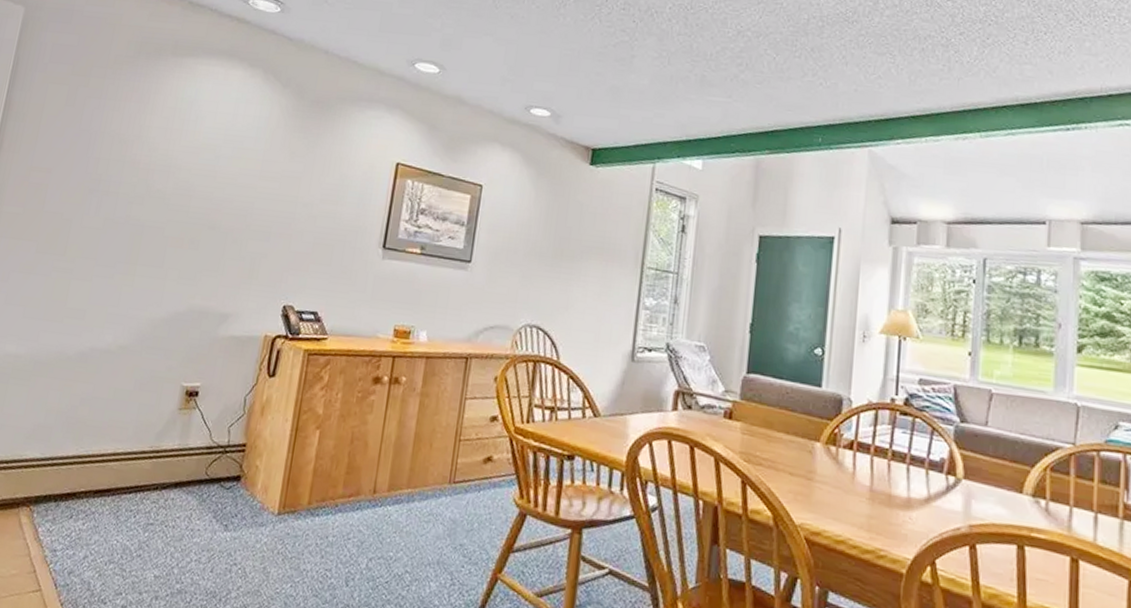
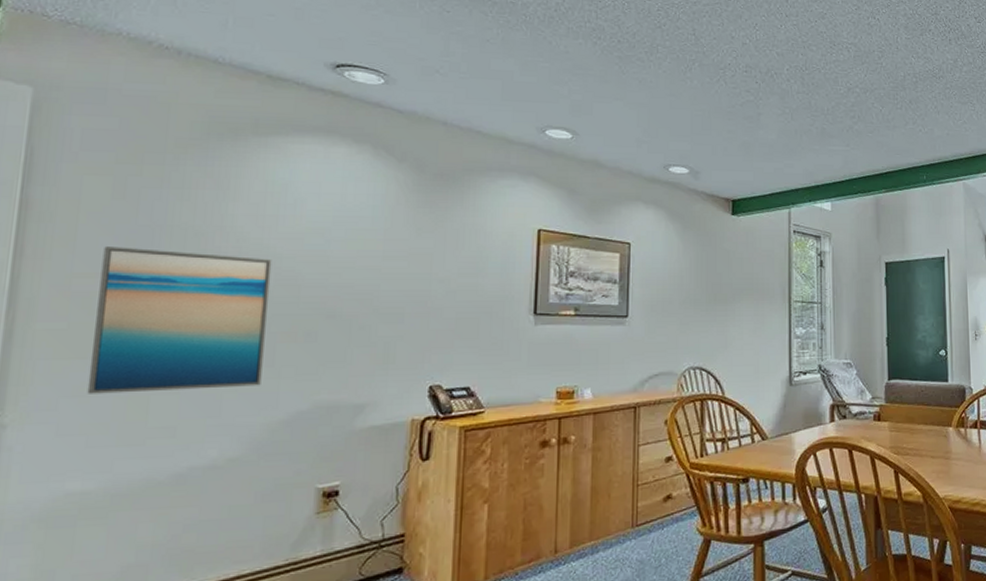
wall art: none [29,146,173,284] -> present [87,247,272,394]

